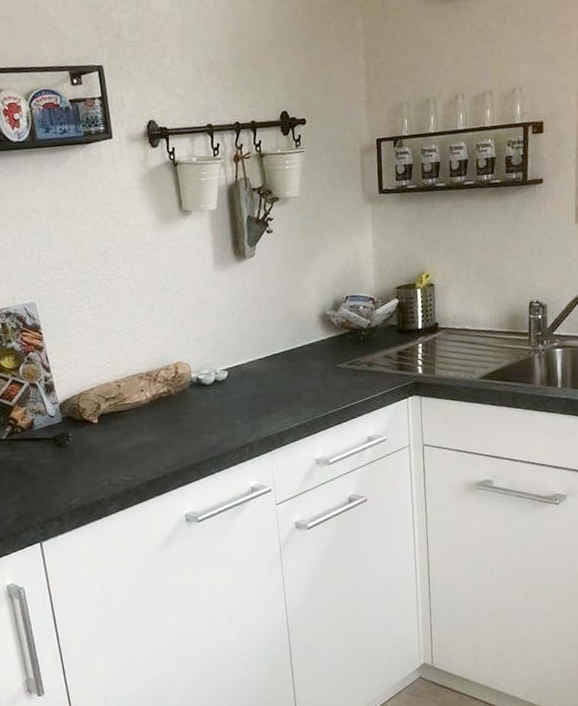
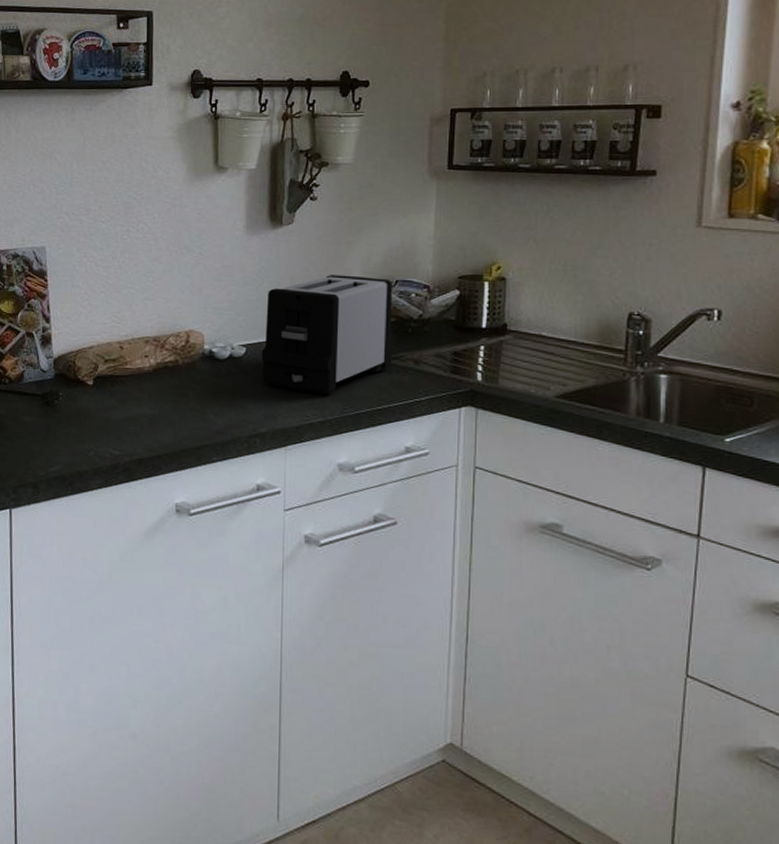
toaster: none [240,296,350,403] -> present [261,275,395,396]

